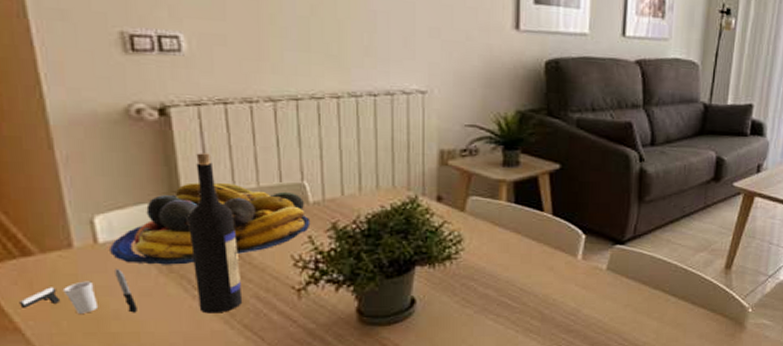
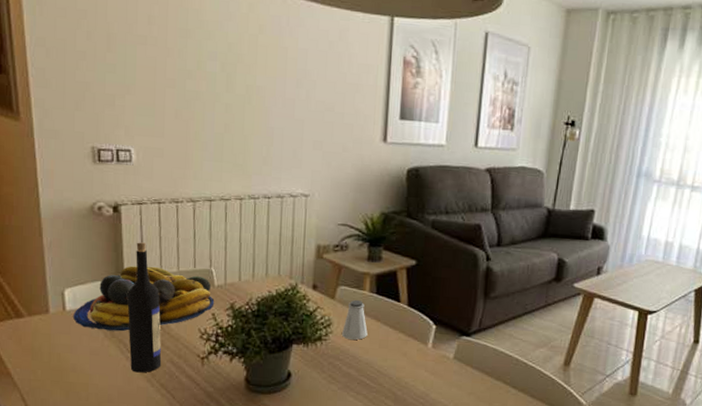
cup: present [19,269,137,314] -> none [12,332,88,368]
saltshaker: none [476,211,507,256] -> present [342,299,368,340]

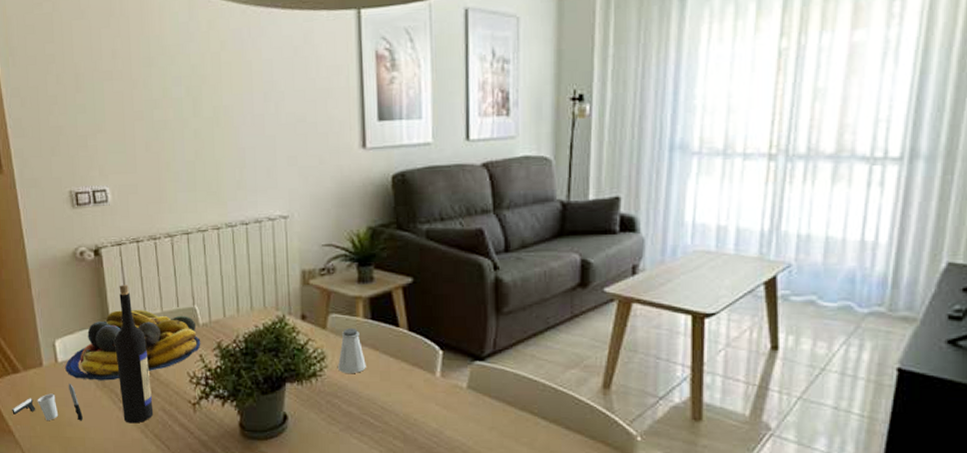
cup: none [12,332,88,368] -> present [12,384,83,421]

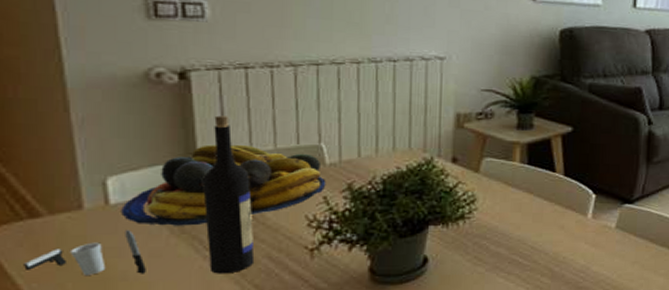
saltshaker: present [338,327,366,373] -> none [489,171,519,215]

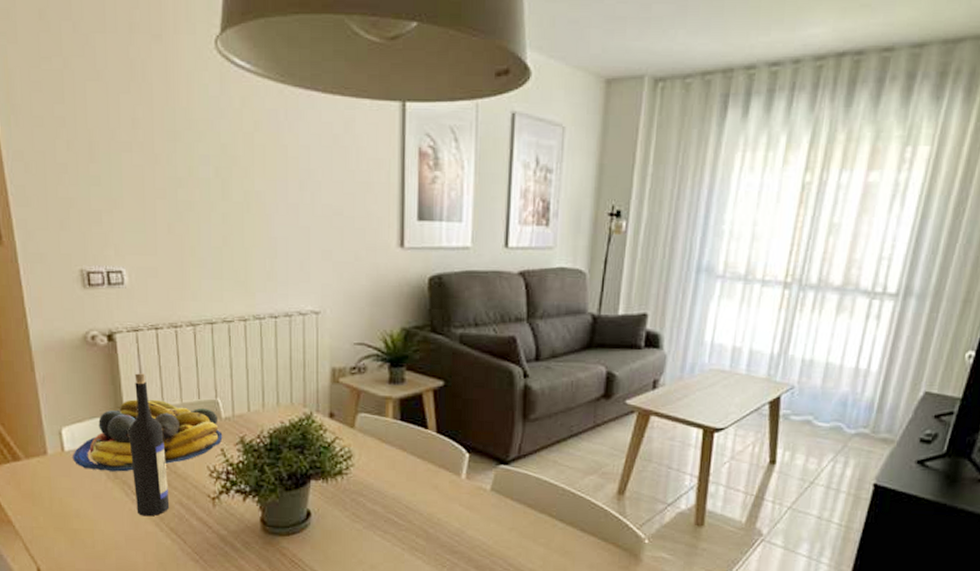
cup: present [24,230,146,275] -> none [11,474,92,513]

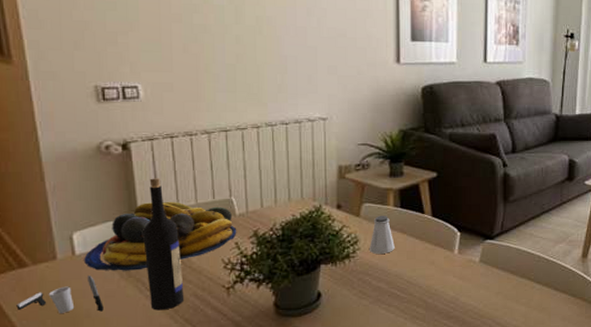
cup: none [11,474,92,513] -> present [16,276,104,313]
saltshaker: none [365,427,393,473] -> present [370,215,395,254]

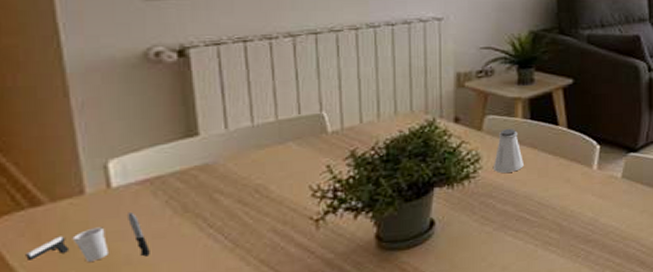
fruit bowl: present [84,202,237,271] -> none [123,119,329,206]
wine bottle: present [143,178,185,311] -> none [205,90,260,252]

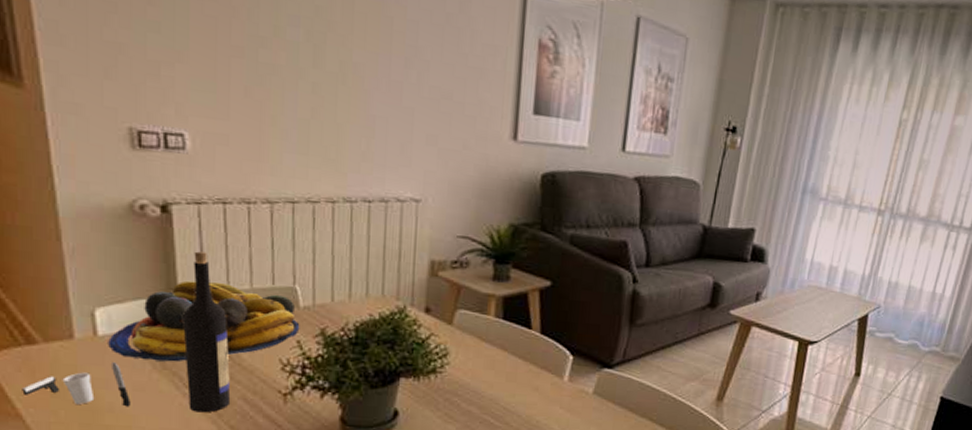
fruit bowl: none [123,119,329,206] -> present [108,280,300,362]
wine bottle: none [205,90,260,252] -> present [183,251,231,413]
saltshaker: present [494,128,524,173] -> none [461,325,492,372]

